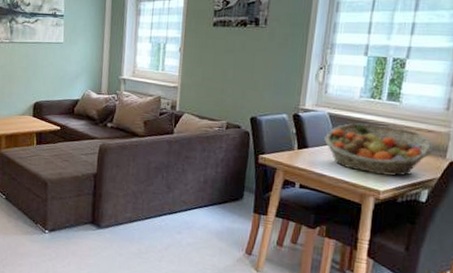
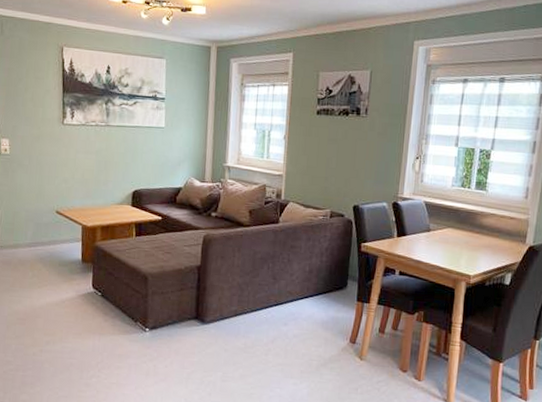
fruit basket: present [324,123,434,176] -> none [421,211,516,261]

